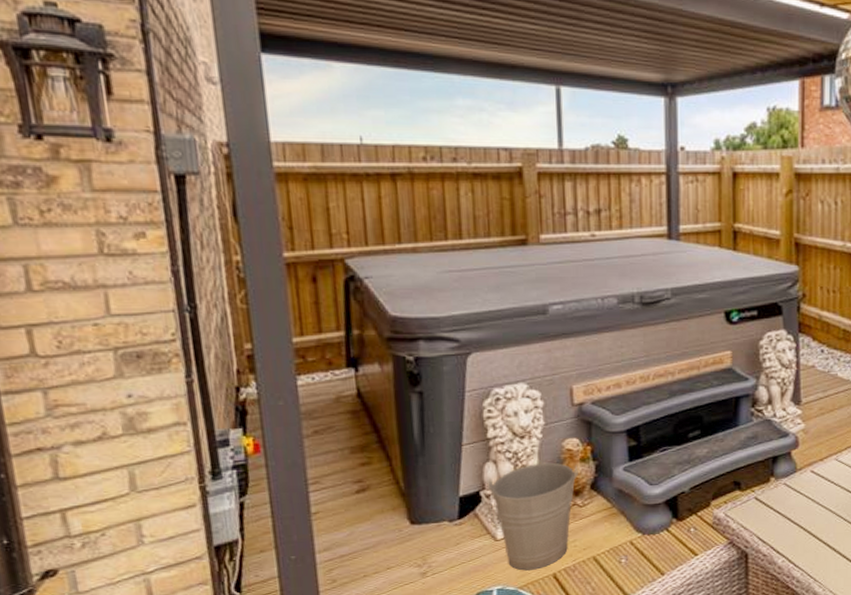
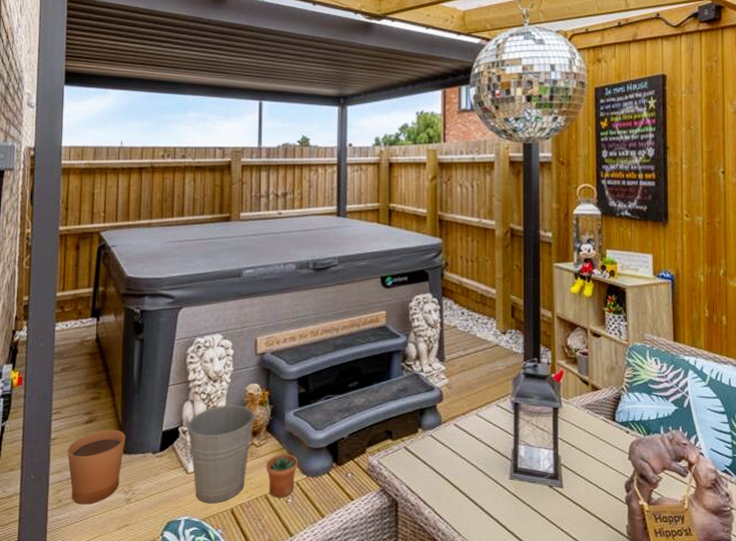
planter: none [335,498,412,583] -> present [67,429,126,505]
planter: none [592,512,631,559] -> present [266,453,298,498]

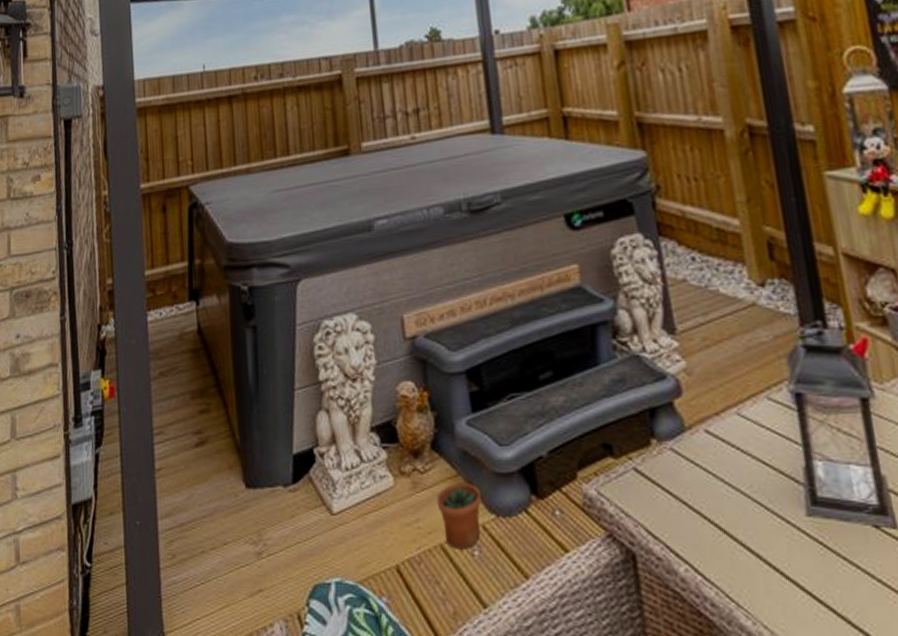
planter: present [67,429,126,505] -> none [176,454,248,561]
bucket: present [184,404,257,504] -> none [320,412,417,559]

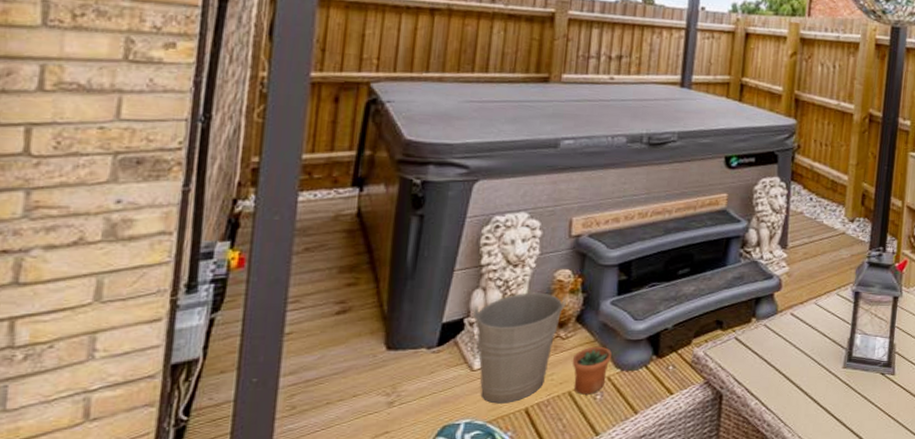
bucket: none [320,412,417,559] -> present [470,292,567,404]

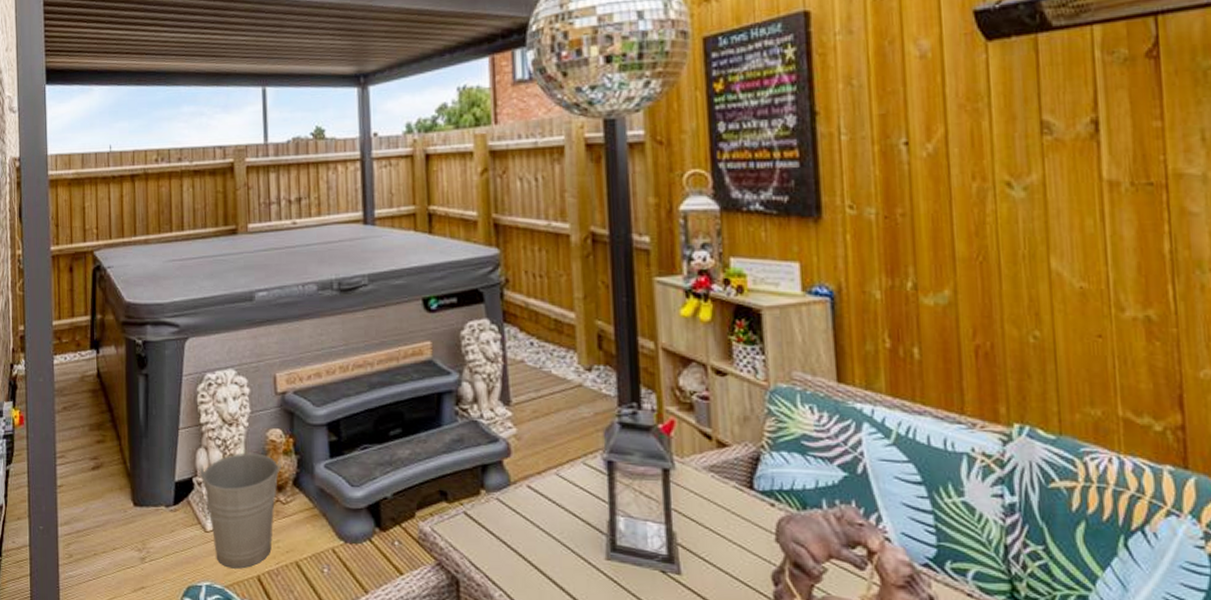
planter: present [572,346,612,395] -> none [295,513,333,567]

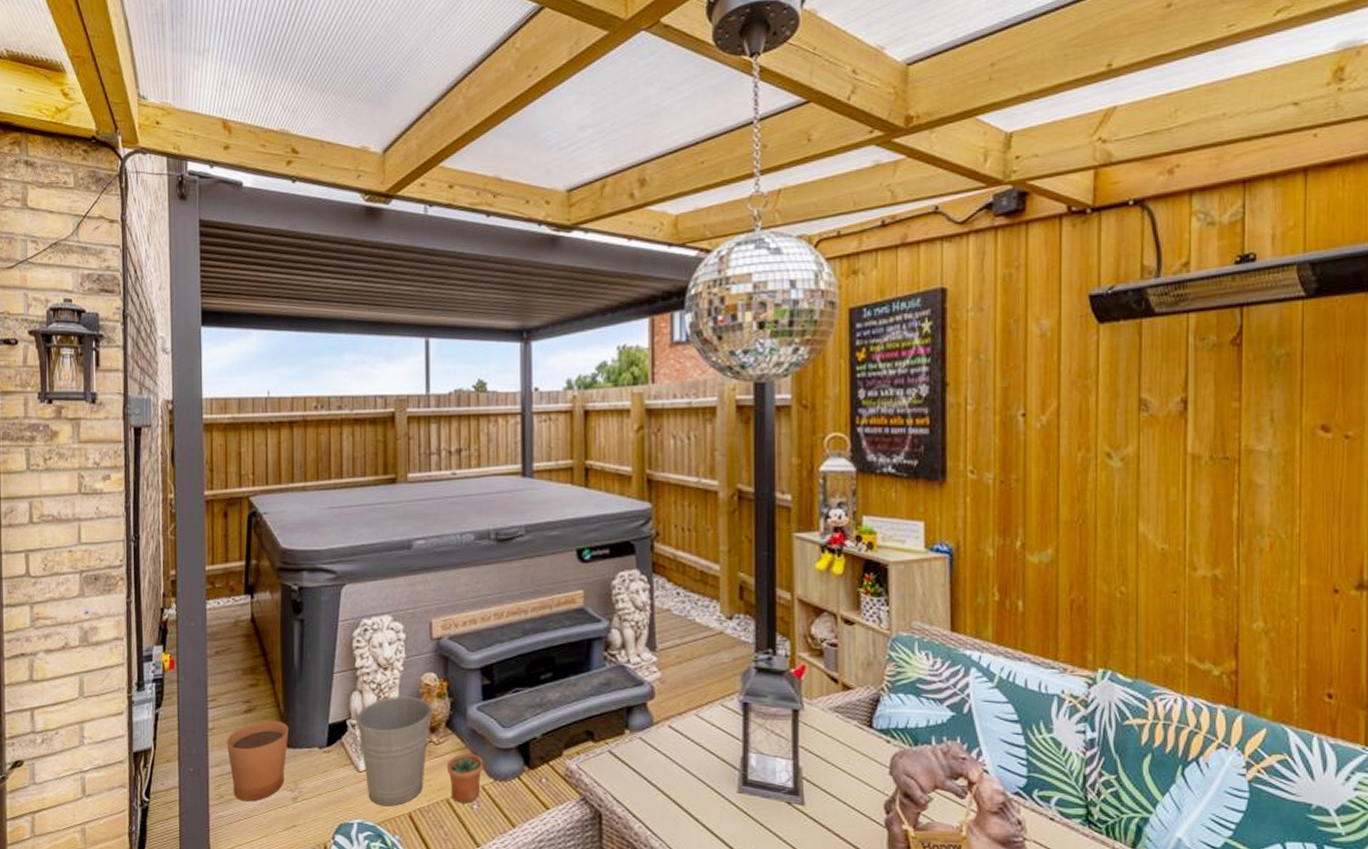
planter: none [74,477,136,562] -> present [226,720,289,802]
planter: none [295,513,333,567] -> present [446,753,483,803]

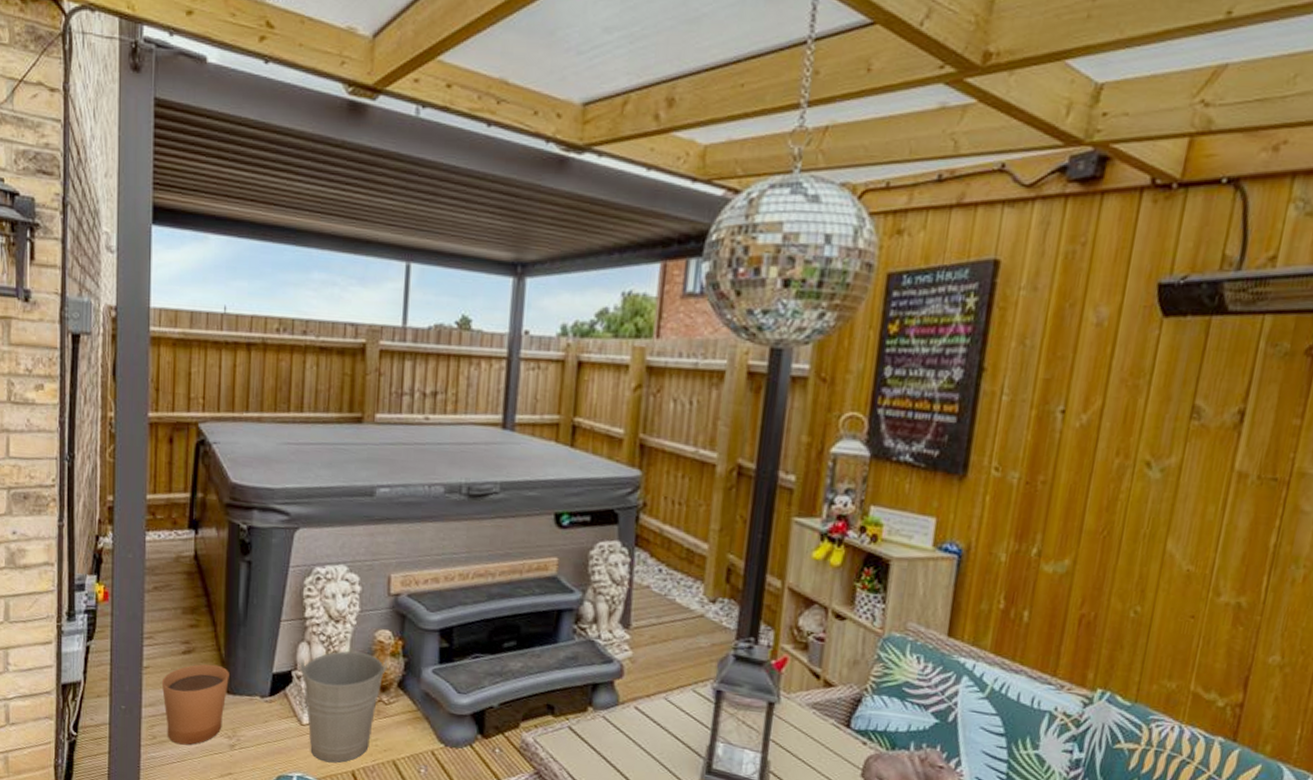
planter: present [446,753,483,803] -> none [395,716,435,767]

